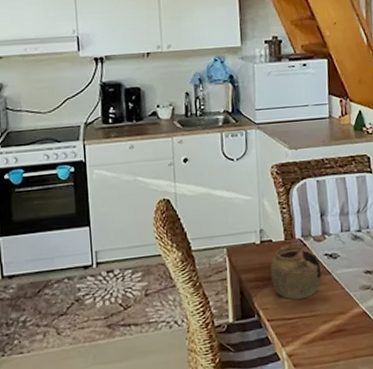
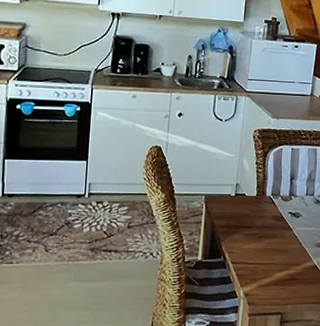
teapot: present [270,245,322,300] -> none [239,200,285,248]

